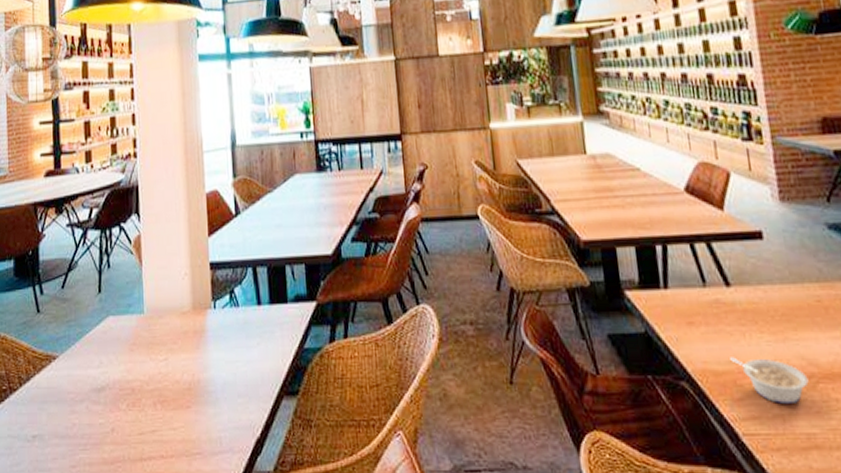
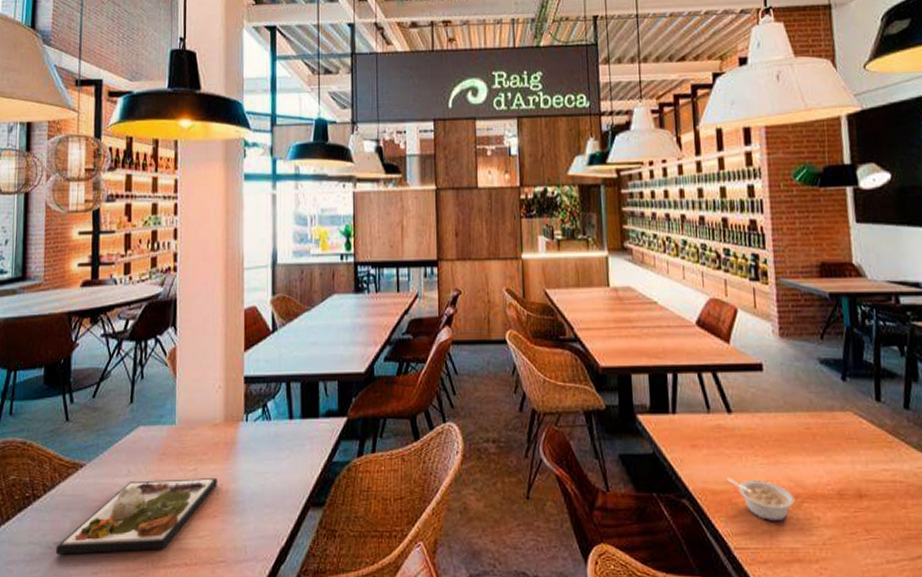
dinner plate: none [34,368,189,448] -> present [55,478,217,555]

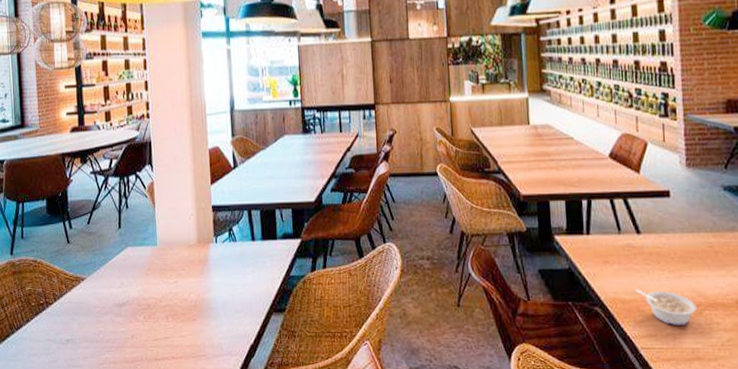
dinner plate: present [55,478,217,555] -> none [67,289,195,349]

